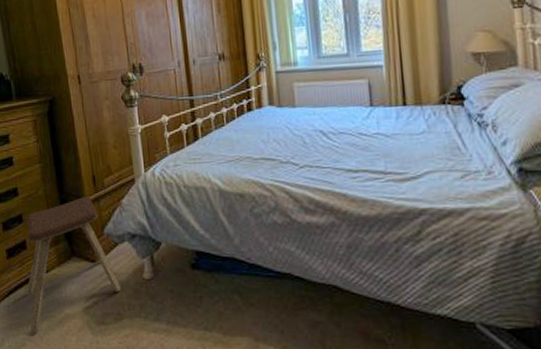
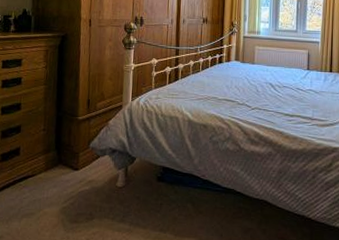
music stool: present [27,195,122,336] -> none [9,115,97,230]

